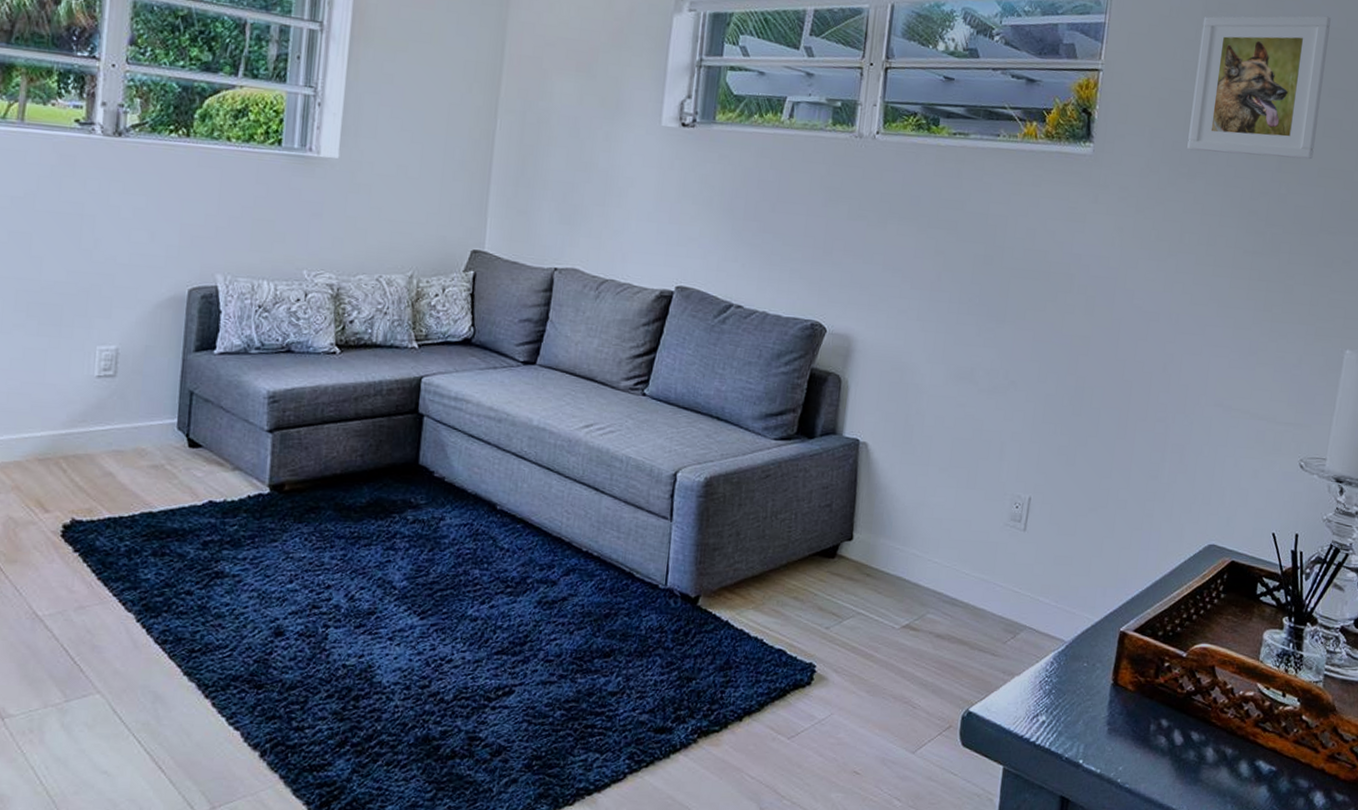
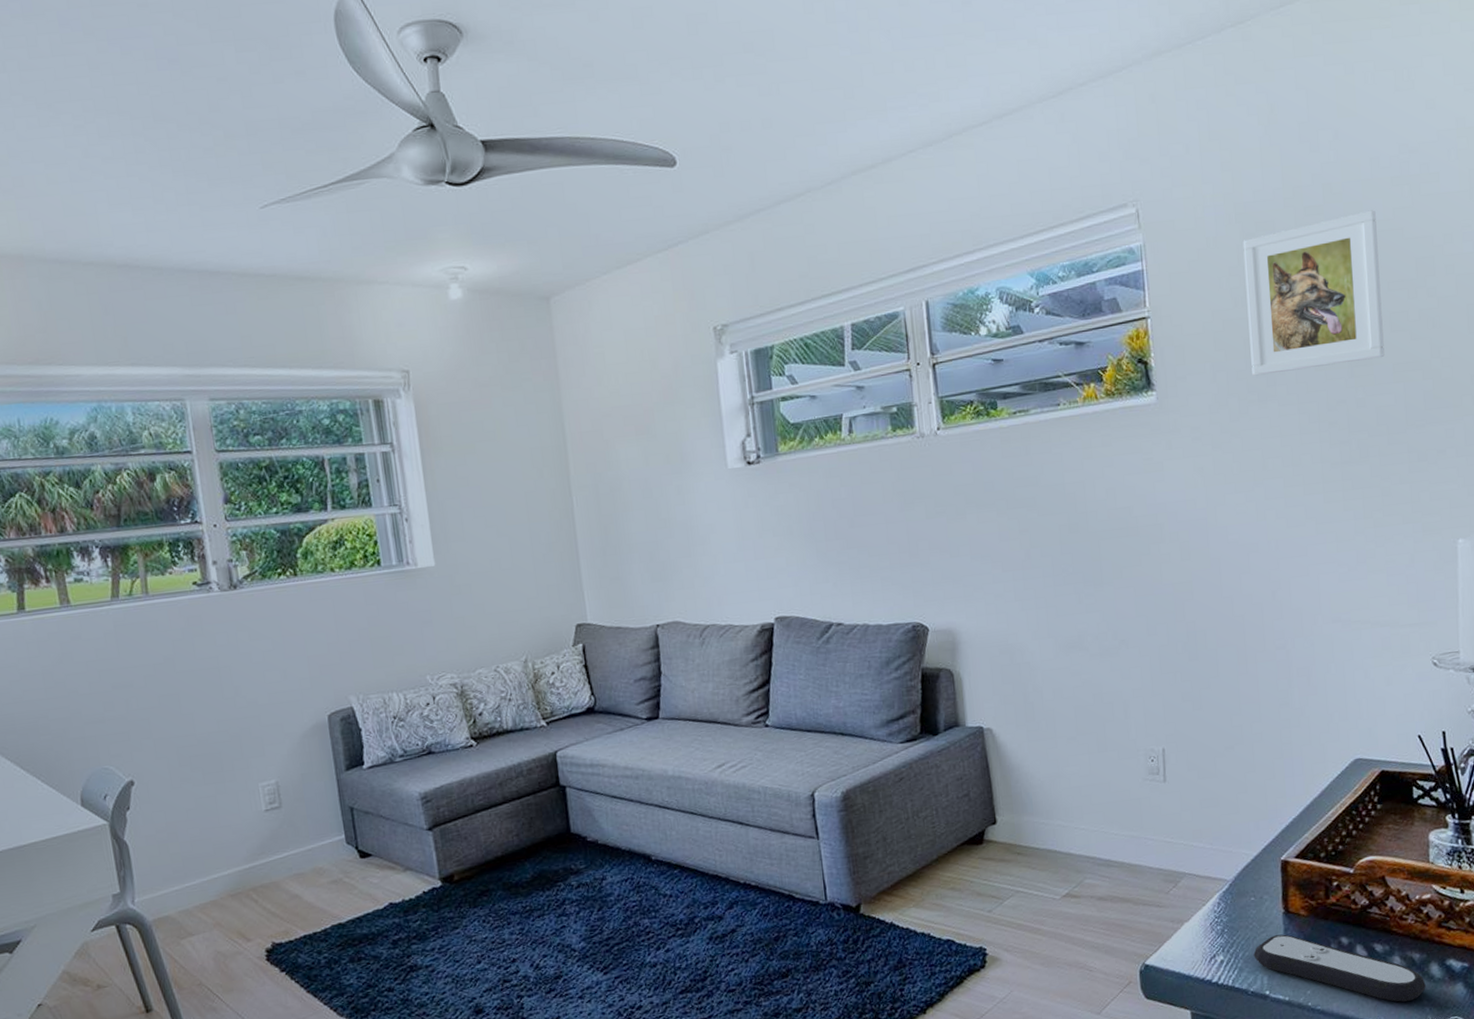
remote control: none [1075,705,1233,795] -> present [1253,934,1426,1002]

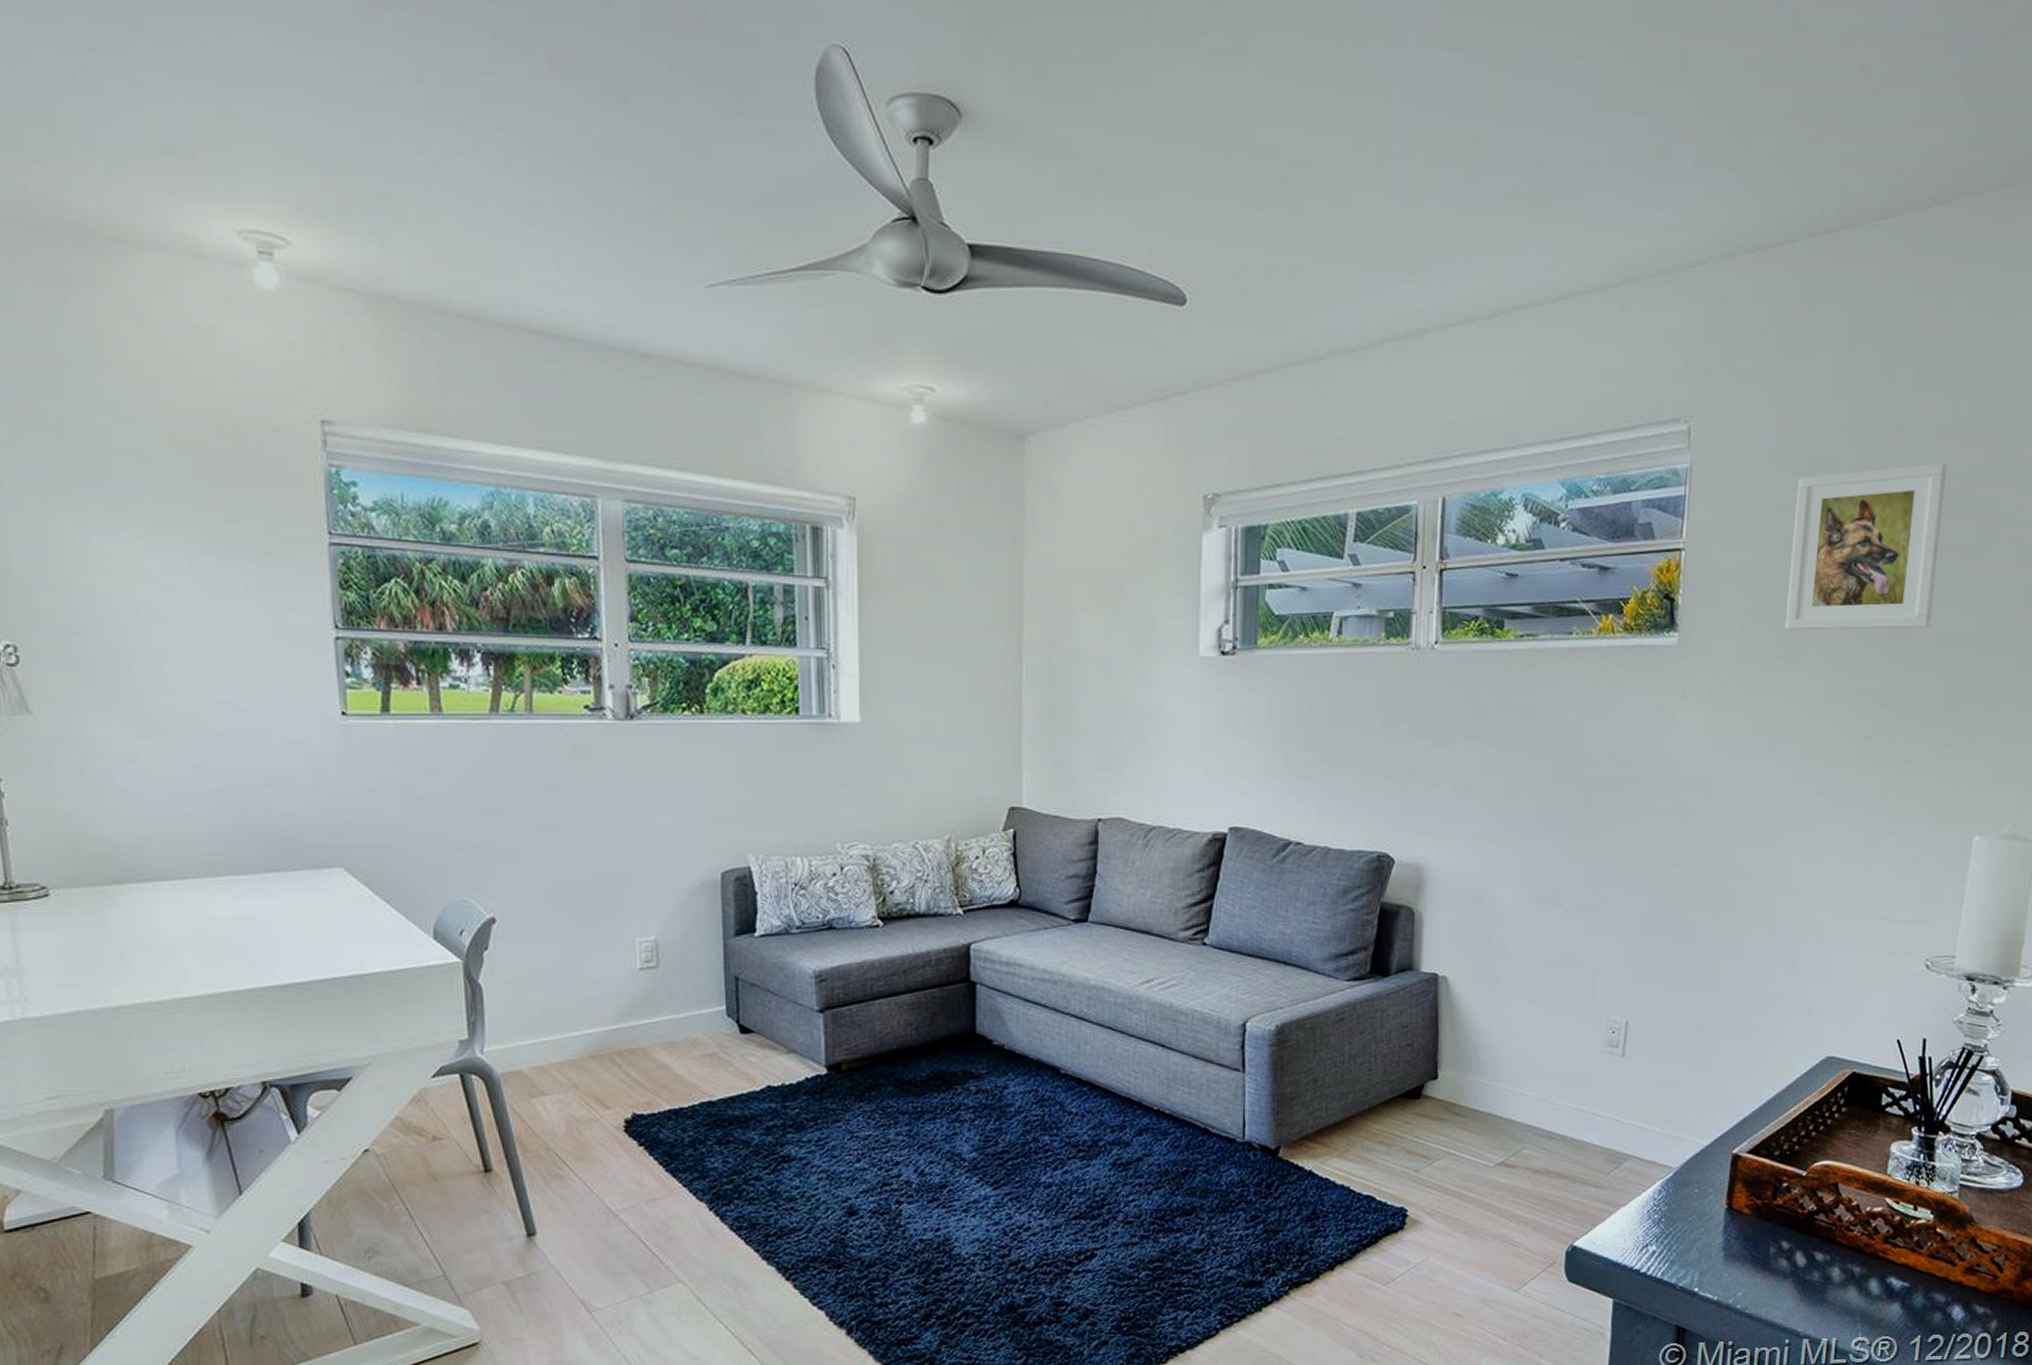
remote control: present [1253,934,1426,1002] -> none [1688,1231,1862,1315]

